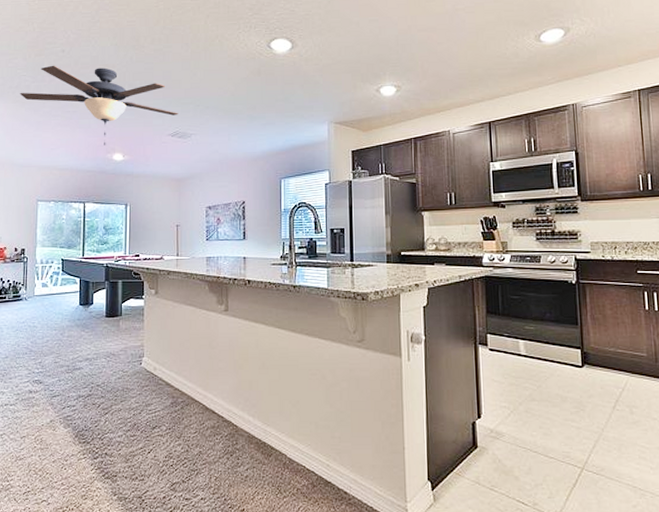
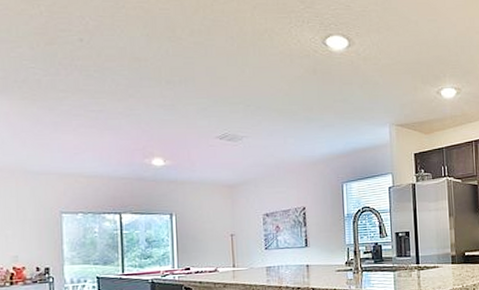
ceiling fan: present [20,65,179,146] -> none [28,56,227,149]

